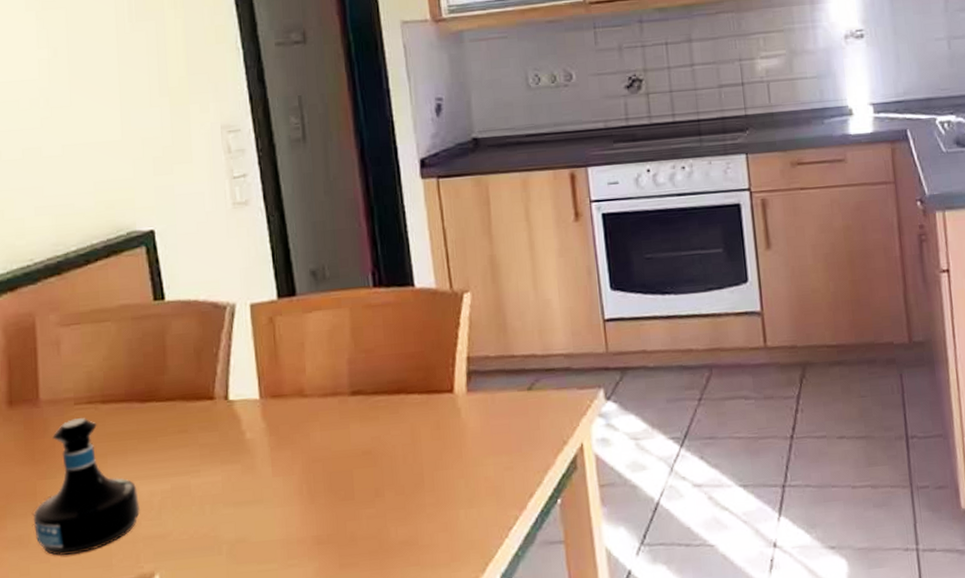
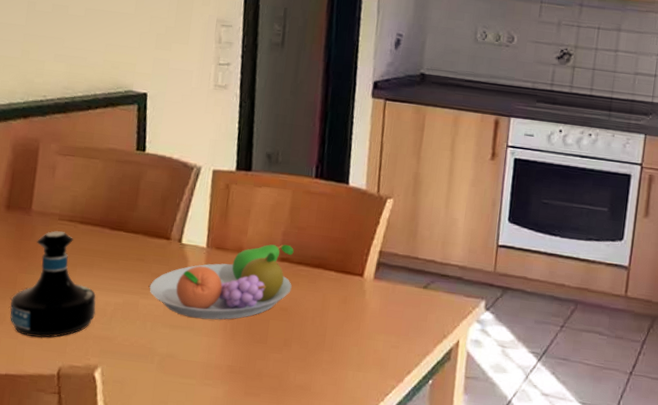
fruit bowl: none [200,373,371,488] -> present [149,244,294,320]

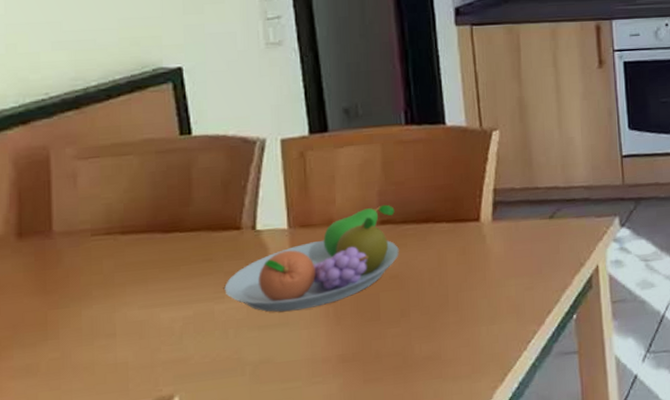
tequila bottle: present [9,231,96,338] -> none [42,248,160,383]

